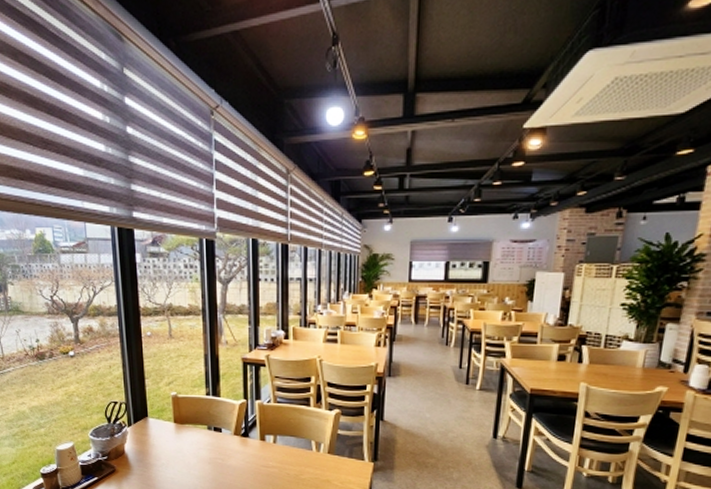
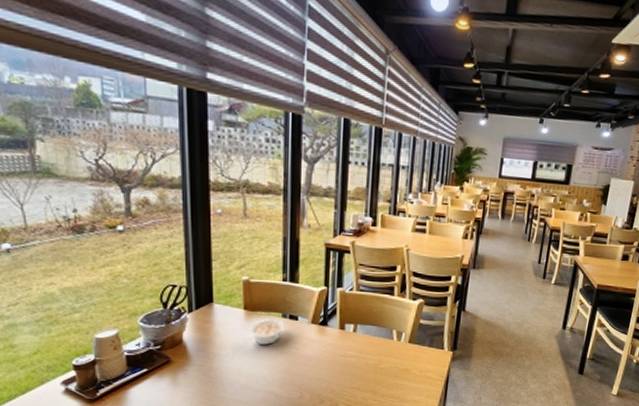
legume: none [176,431,210,457] -> present [245,319,285,346]

